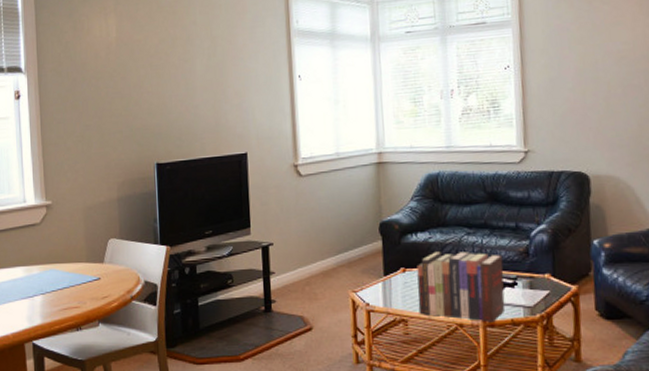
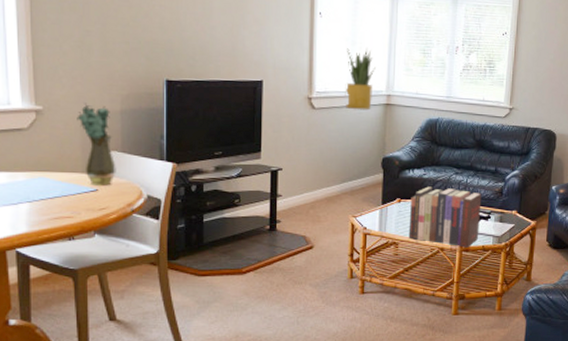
vase: none [80,193,116,274] -> present [77,102,116,186]
planter: none [330,105,363,173] -> present [345,48,376,111]

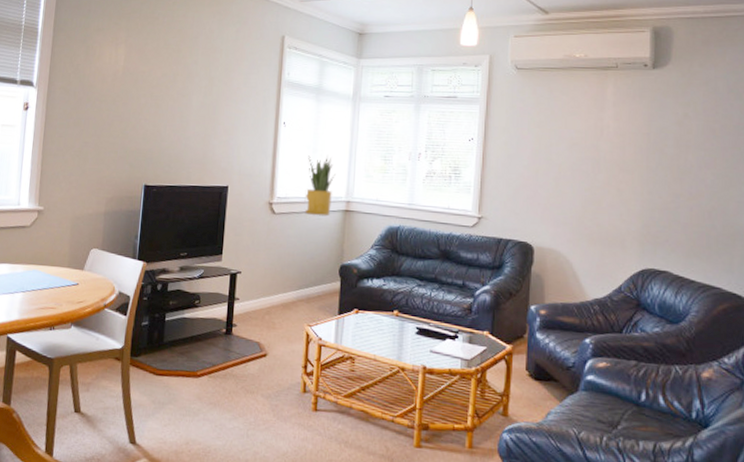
vase: present [77,102,116,186] -> none [68,204,96,280]
books: present [408,186,482,248] -> none [366,298,448,370]

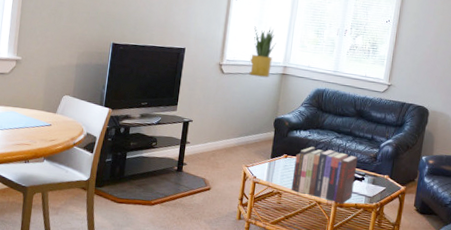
books: none [366,298,448,370] -> present [291,146,358,204]

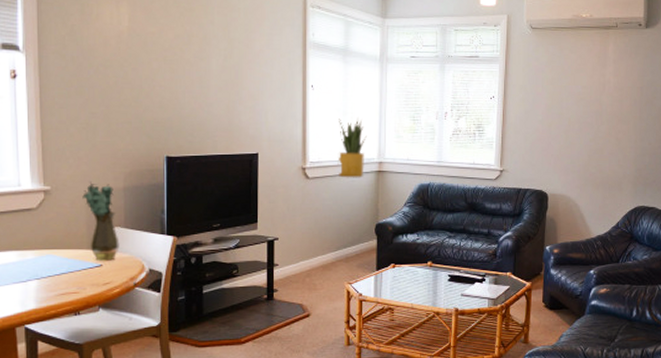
vase: none [44,56,69,122] -> present [82,181,120,261]
books: present [291,146,358,204] -> none [404,251,476,311]

